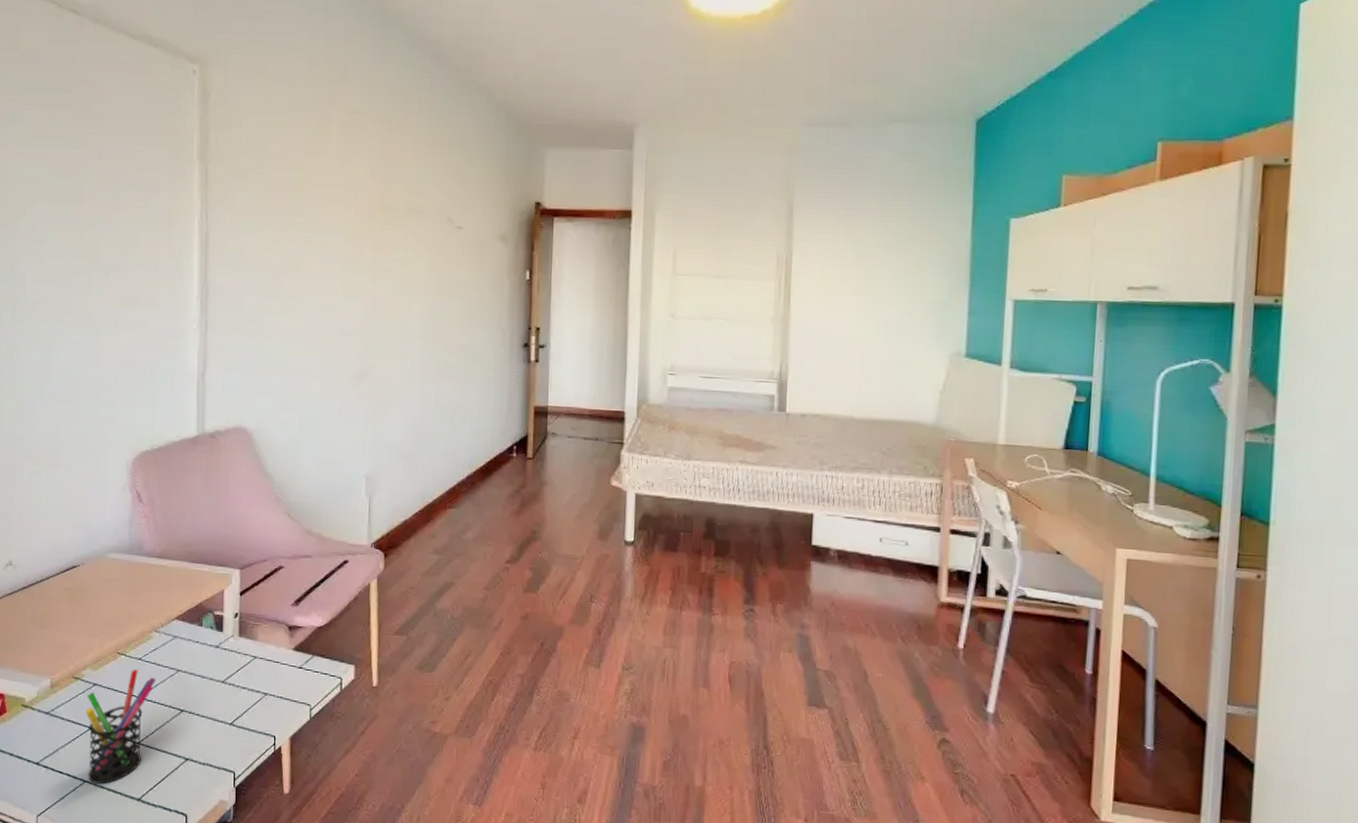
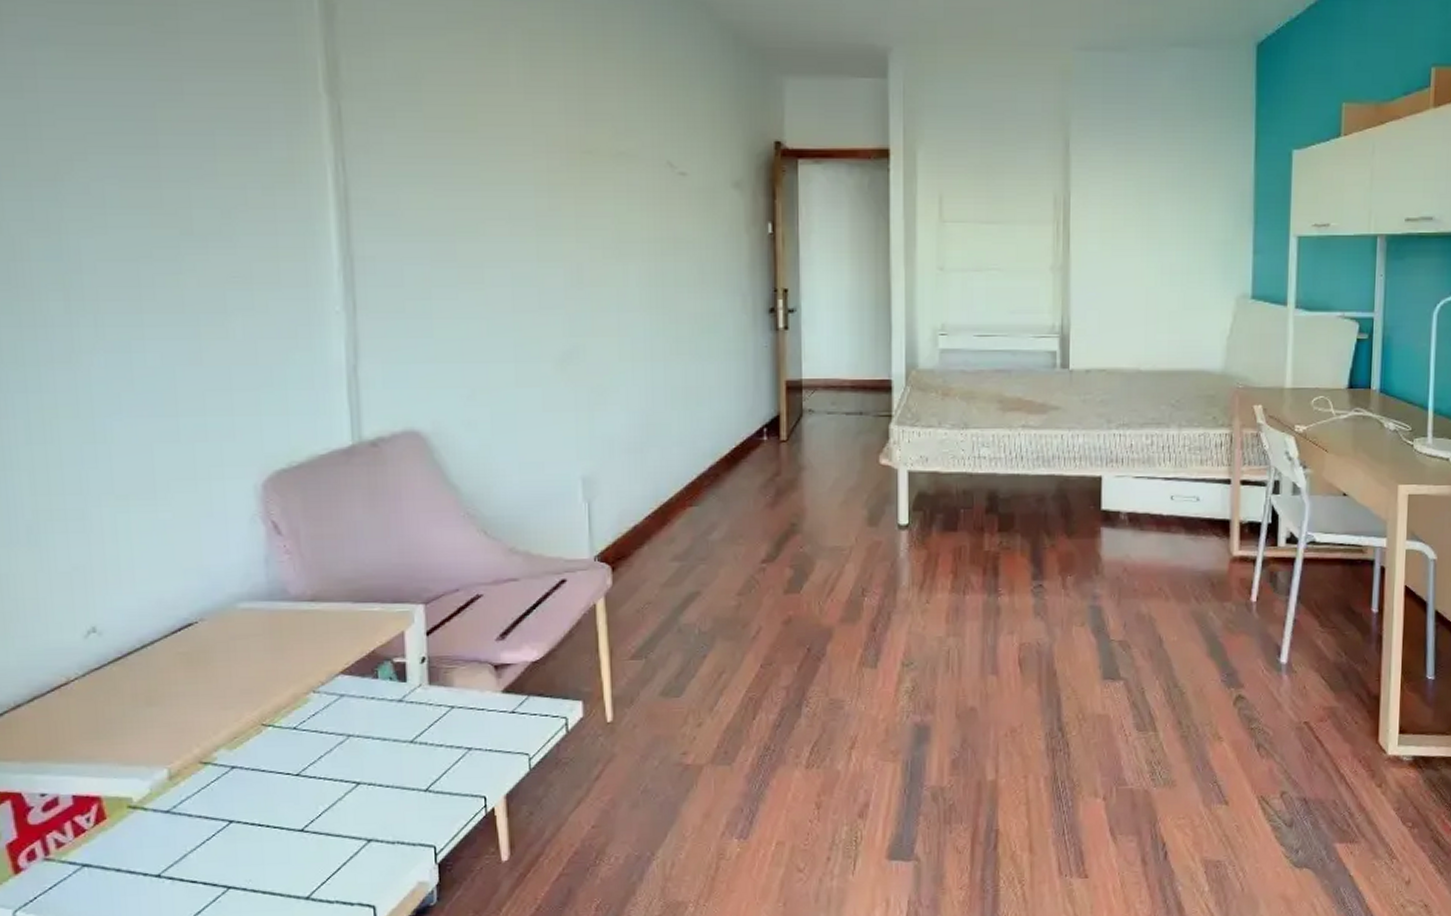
pen holder: present [85,669,155,784] -> none [222,742,319,888]

